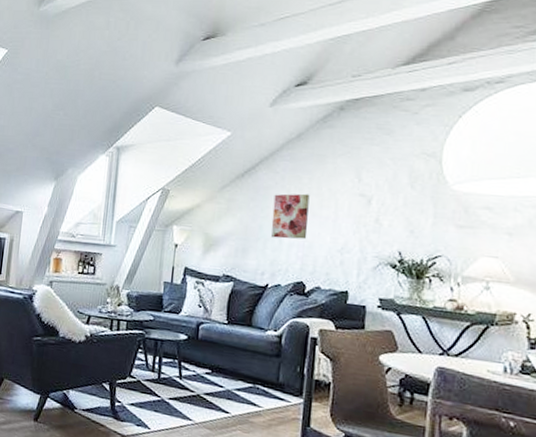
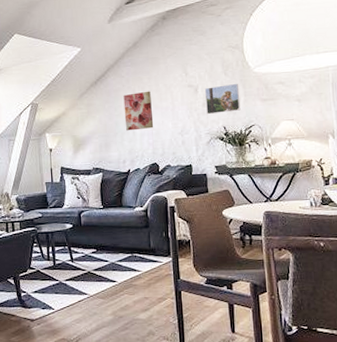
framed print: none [379,200,428,235] -> present [204,83,241,115]

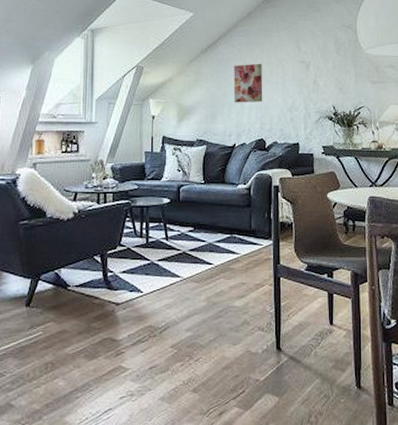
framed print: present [204,83,241,115] -> none [316,63,351,93]

